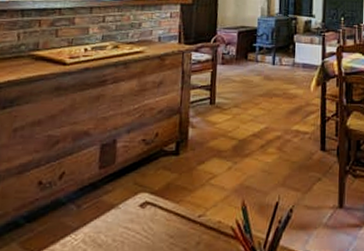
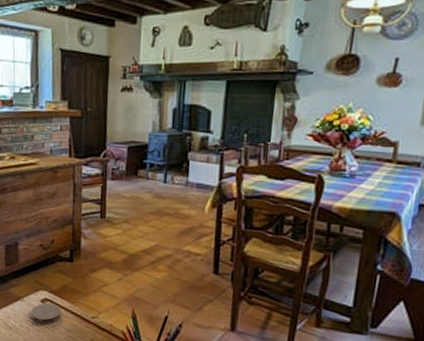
coaster: none [126,207,164,234] -> present [31,303,62,324]

